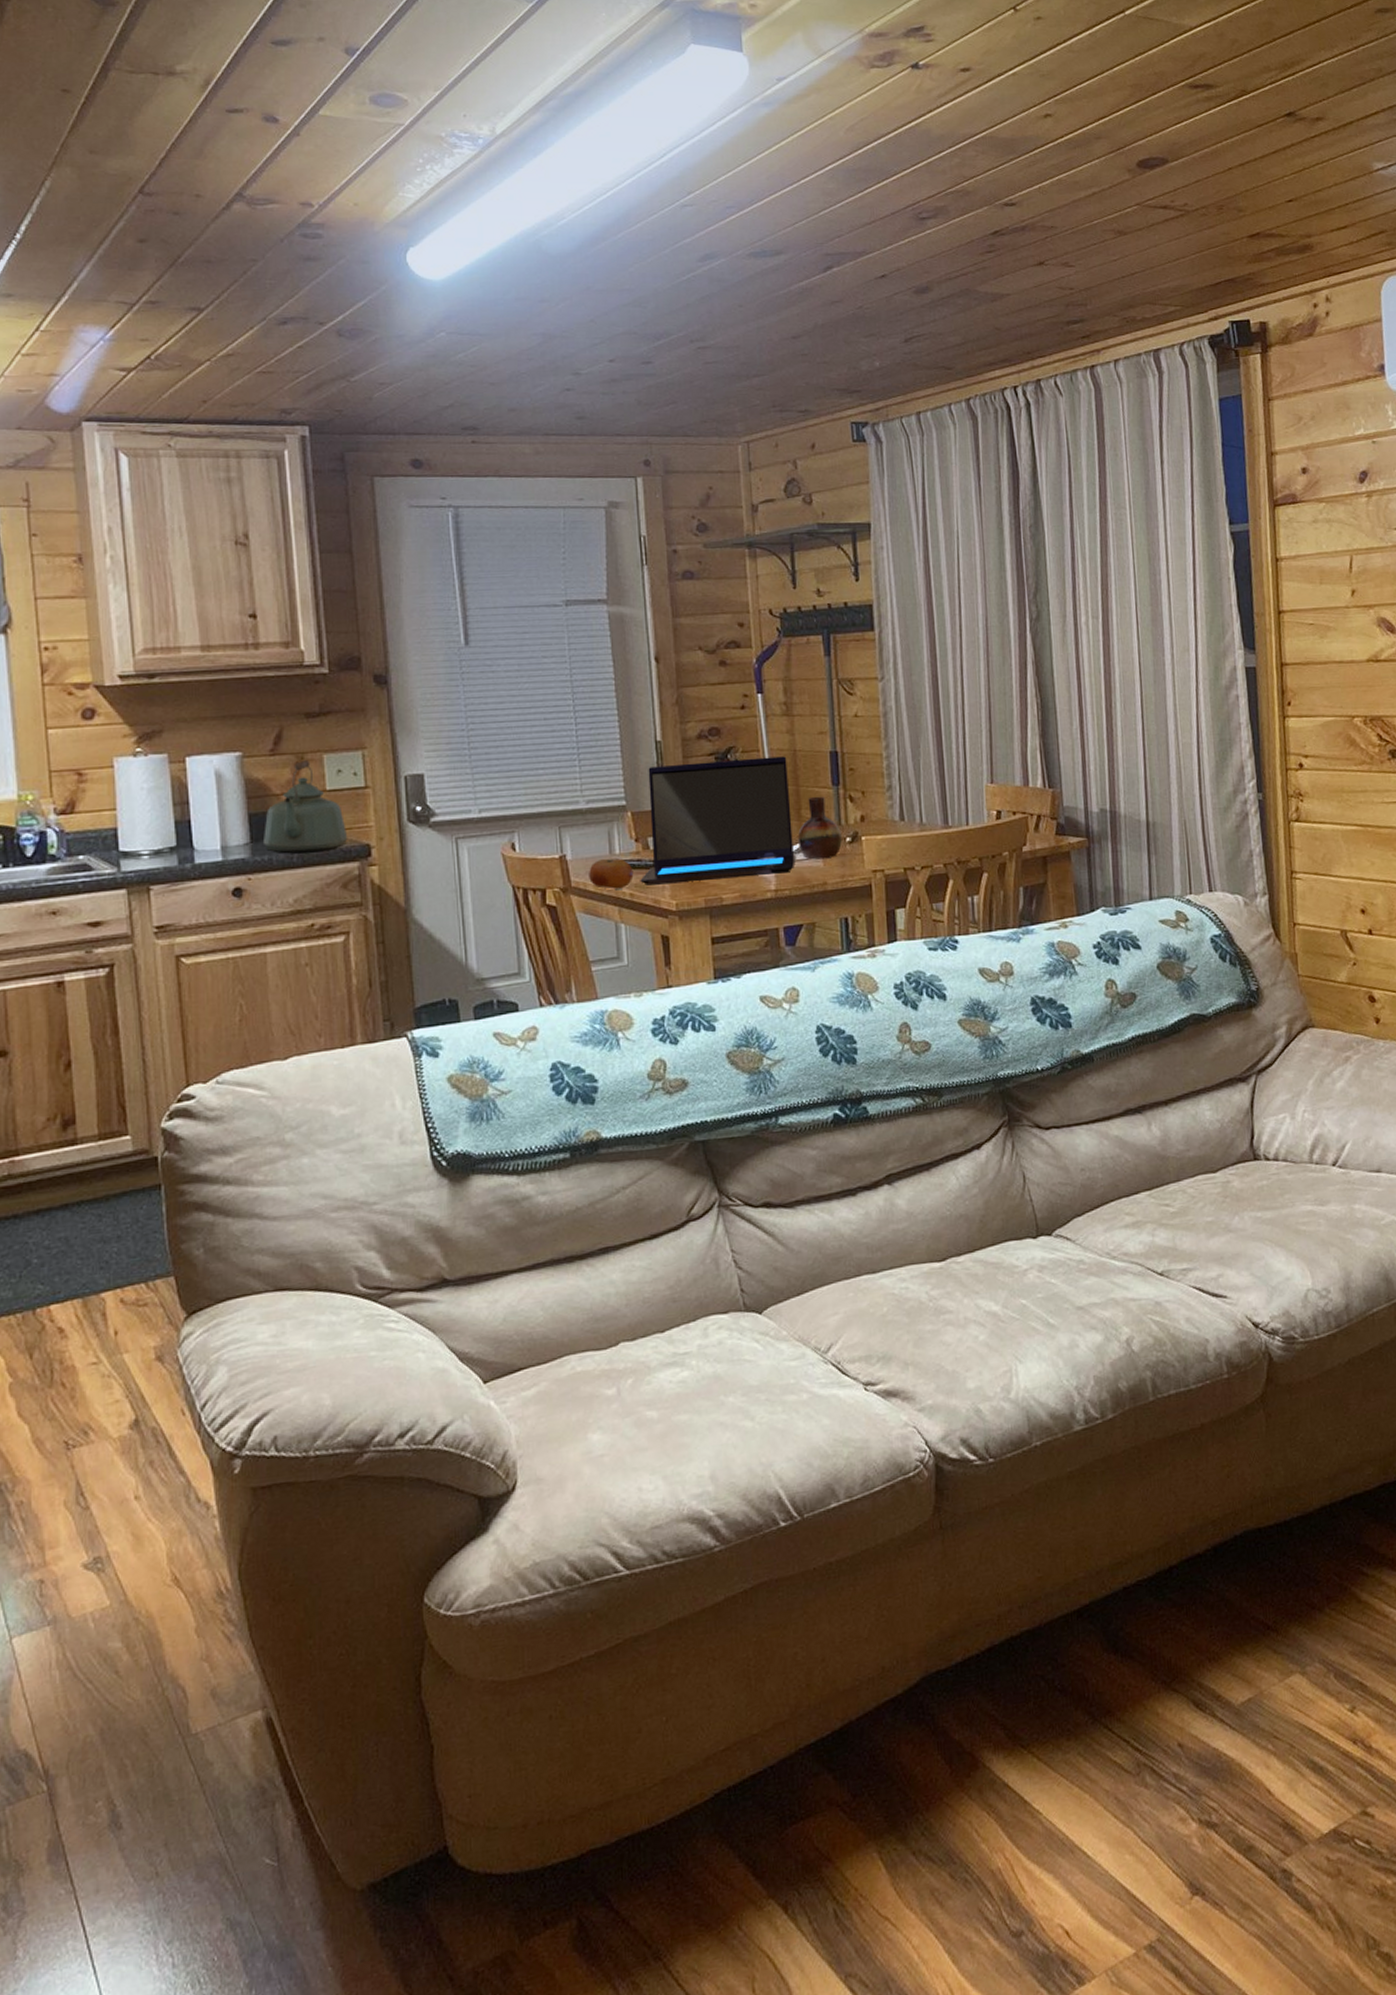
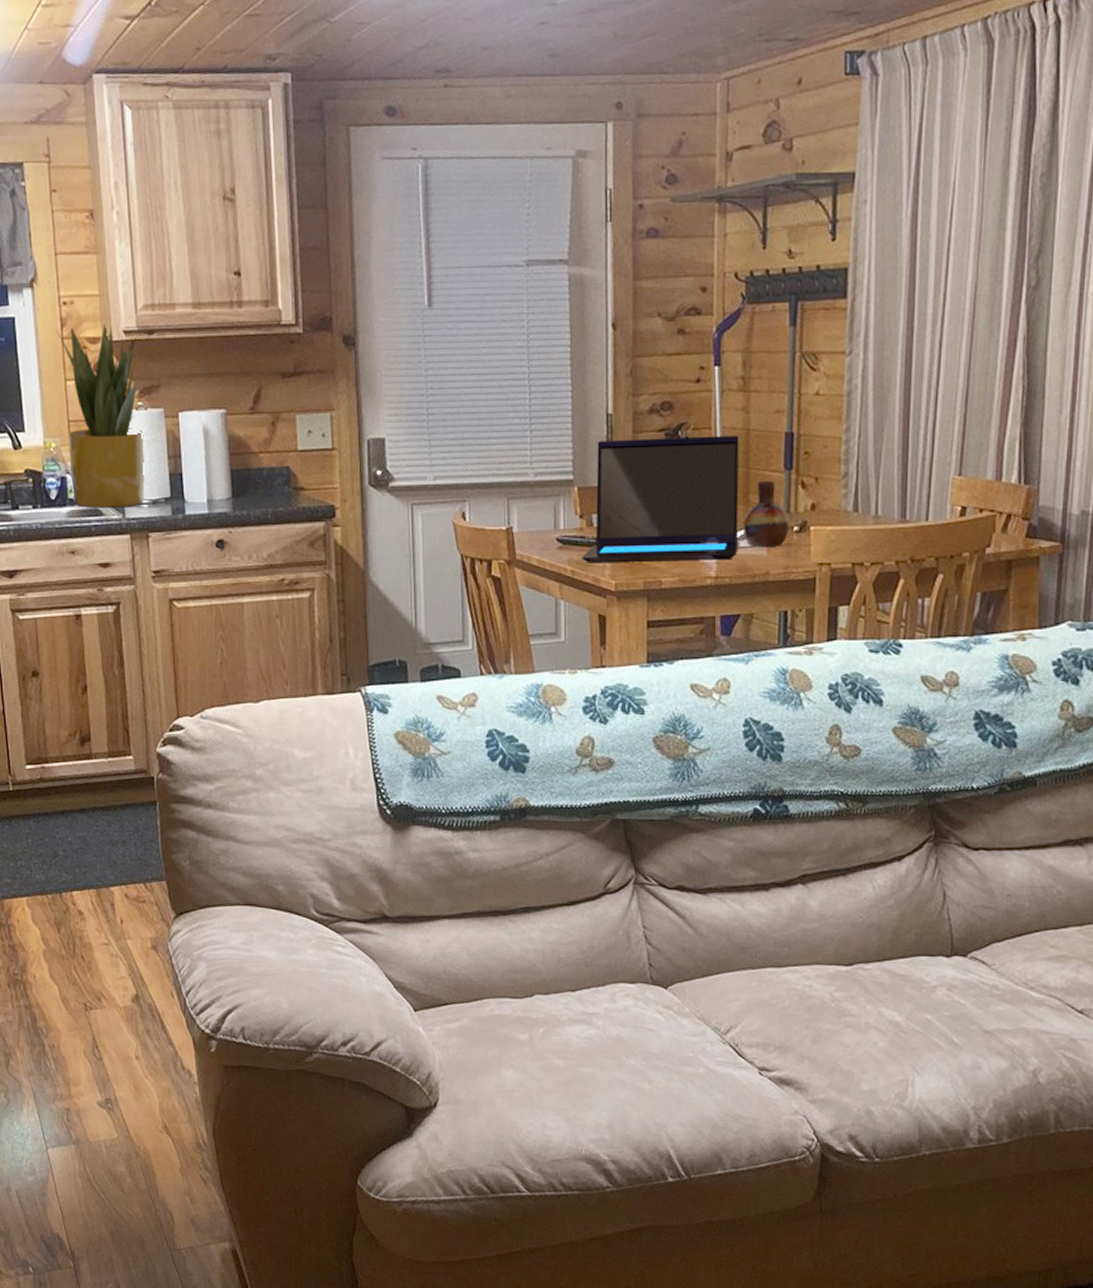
planter: none [35,670,145,863] -> present [56,325,145,508]
kettle: present [264,759,348,855] -> none [243,419,316,512]
fruit: present [589,858,634,890] -> none [533,533,576,565]

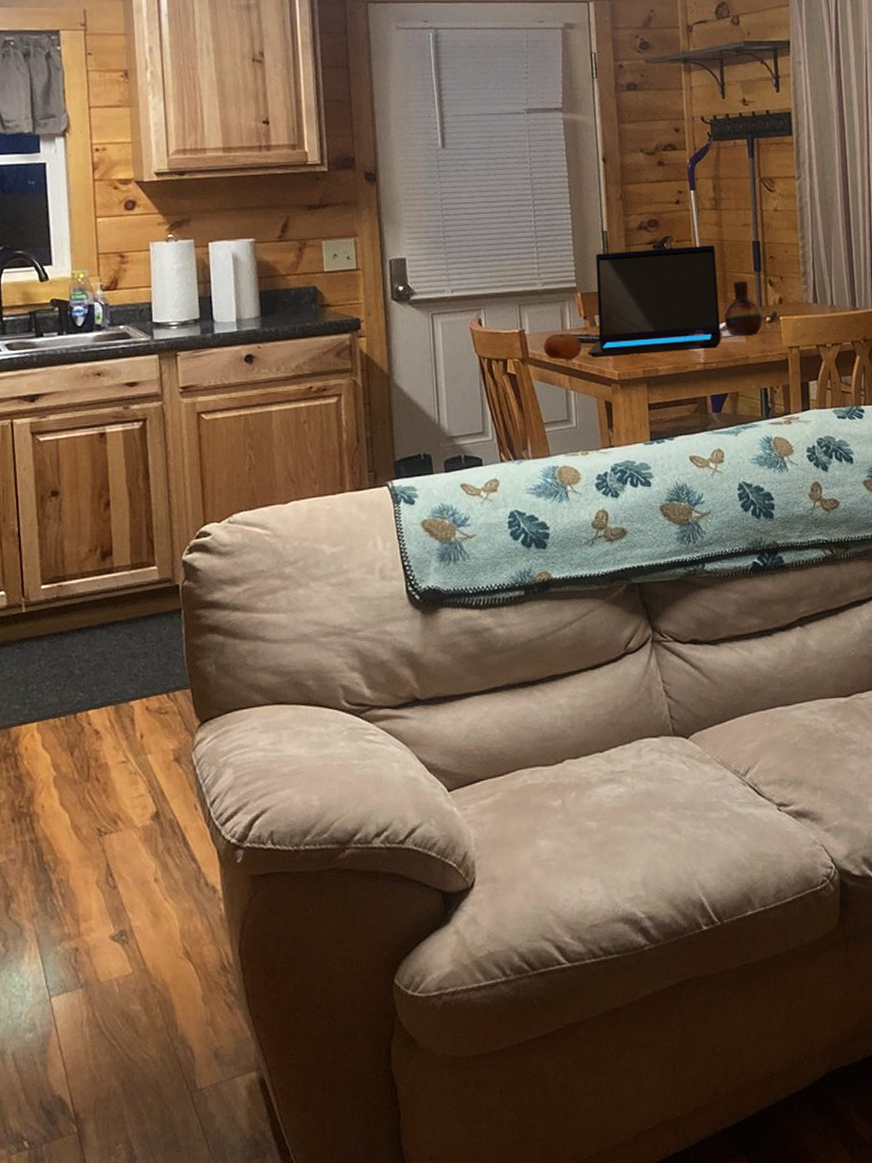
planter: present [56,325,145,508] -> none [87,168,174,332]
fruit: none [533,533,576,565] -> present [544,333,582,361]

